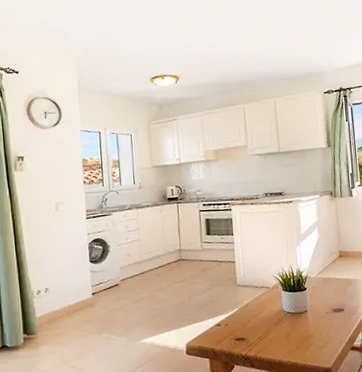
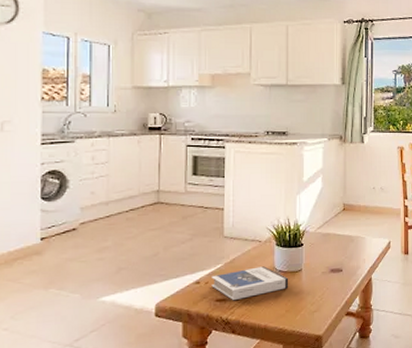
hardback book: none [230,309,297,340] -> present [211,266,289,301]

